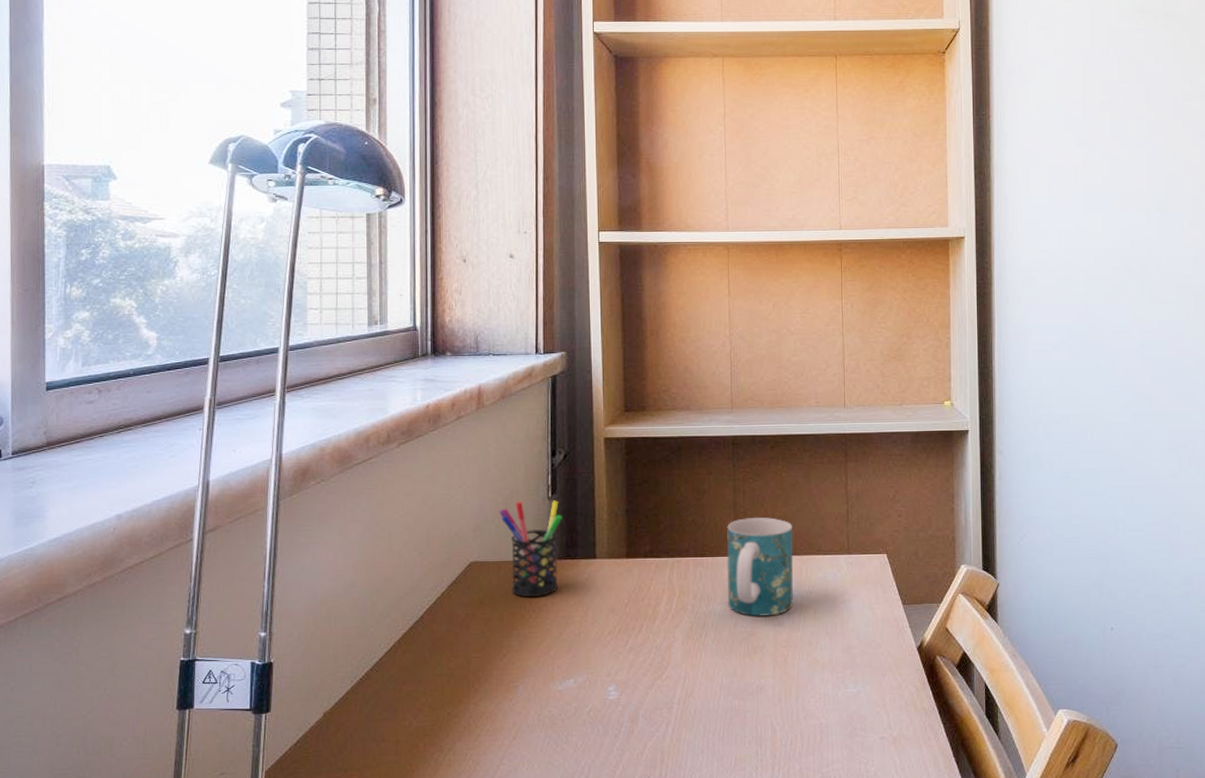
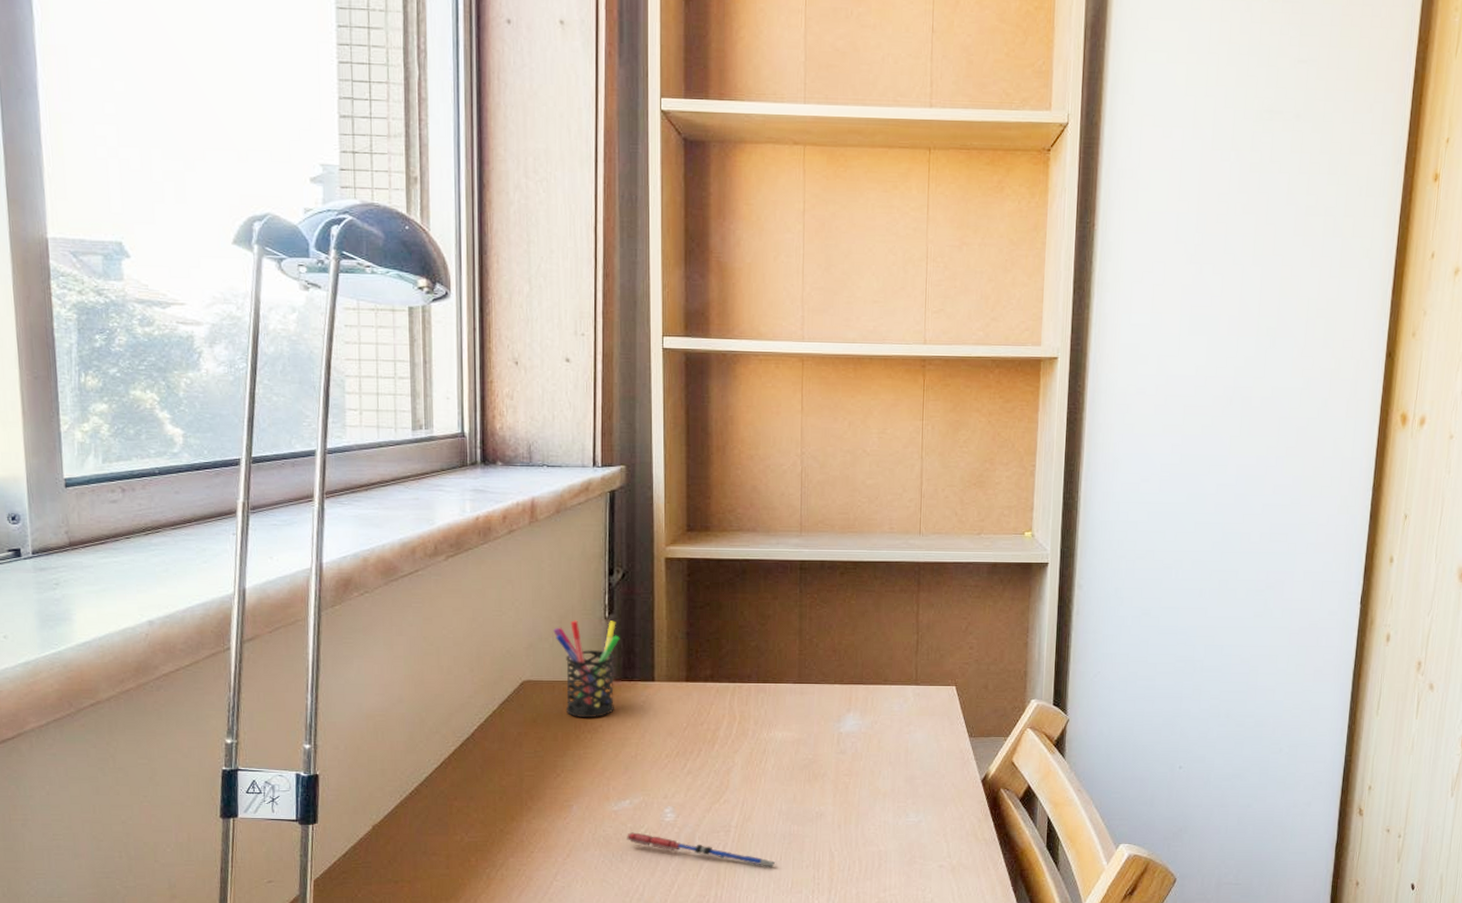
pen: none [570,712,719,745] -> present [625,832,776,868]
mug: present [726,517,793,616] -> none [789,645,860,744]

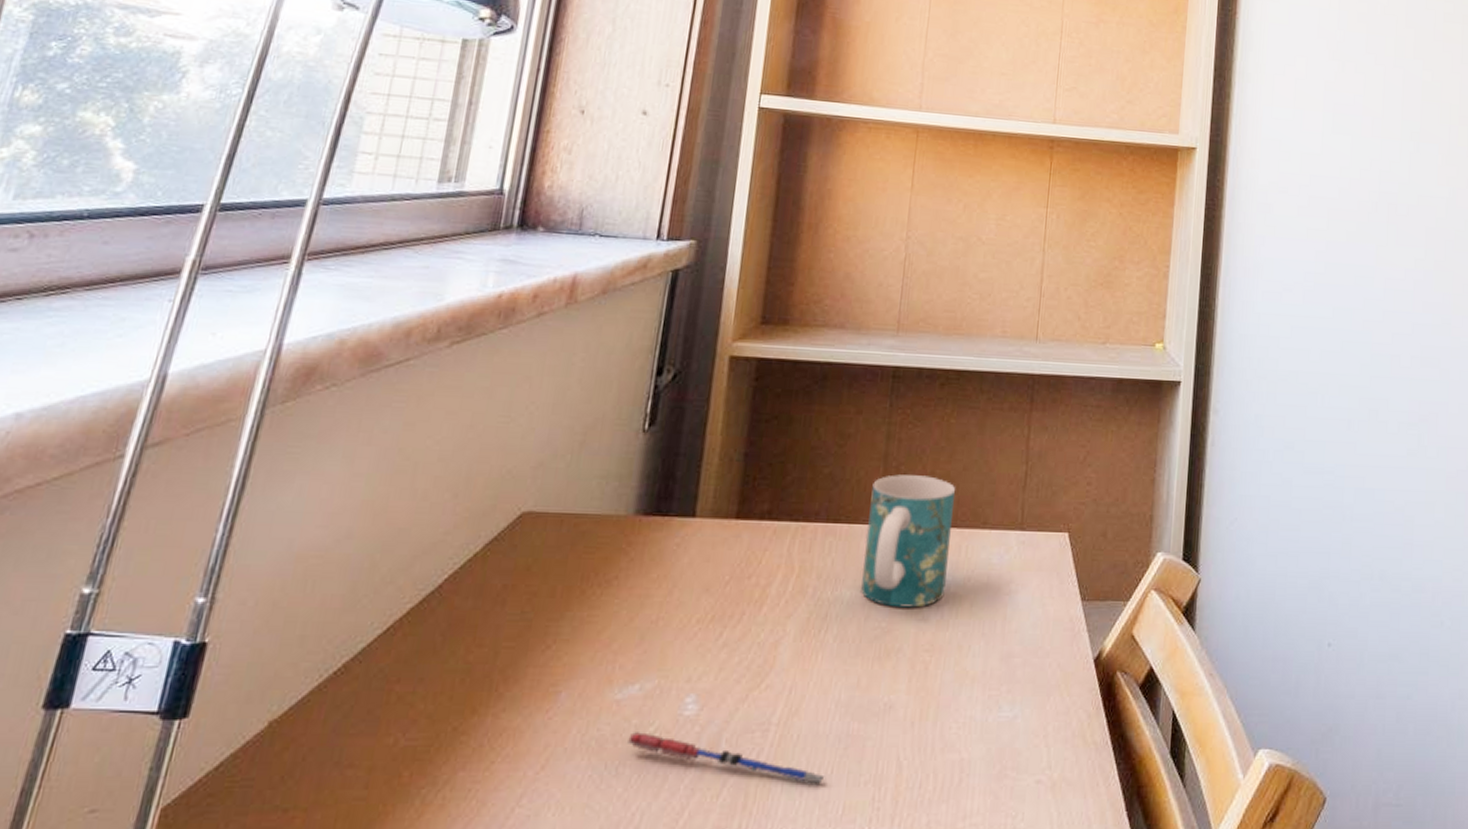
pen holder: present [553,620,620,717] -> none [573,432,659,565]
mug: none [789,645,860,744] -> present [861,474,956,608]

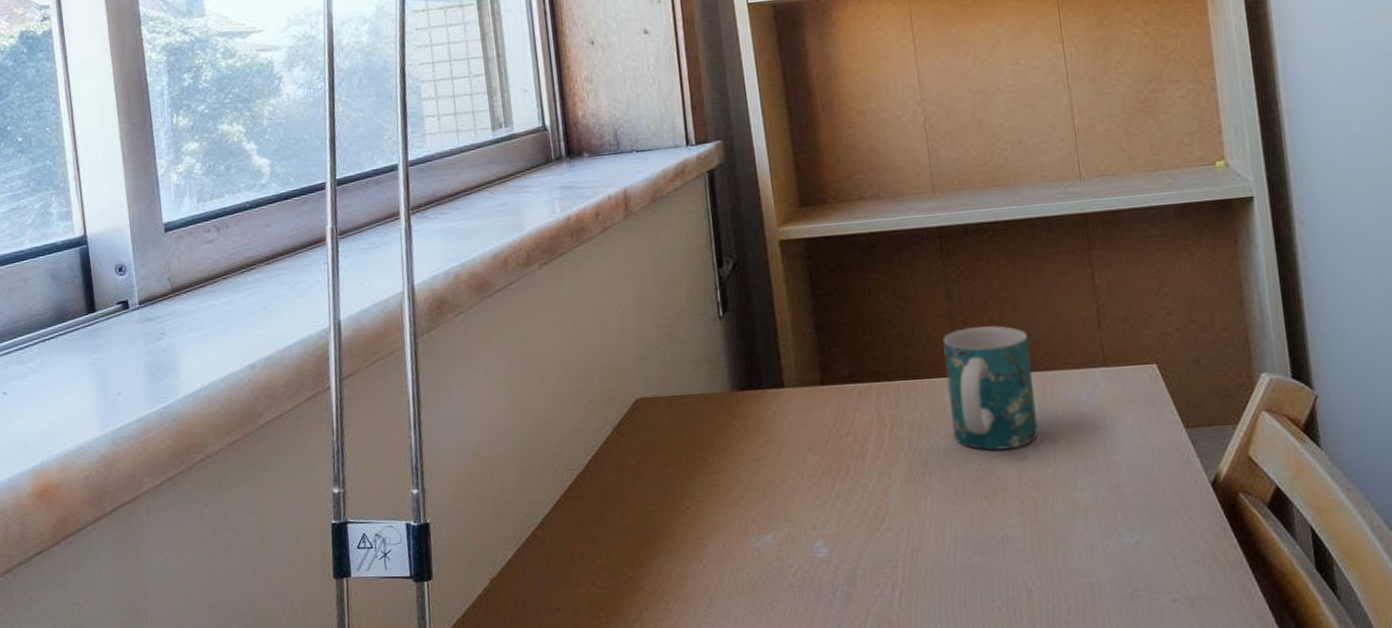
pen: present [626,732,825,786] -> none [773,573,960,612]

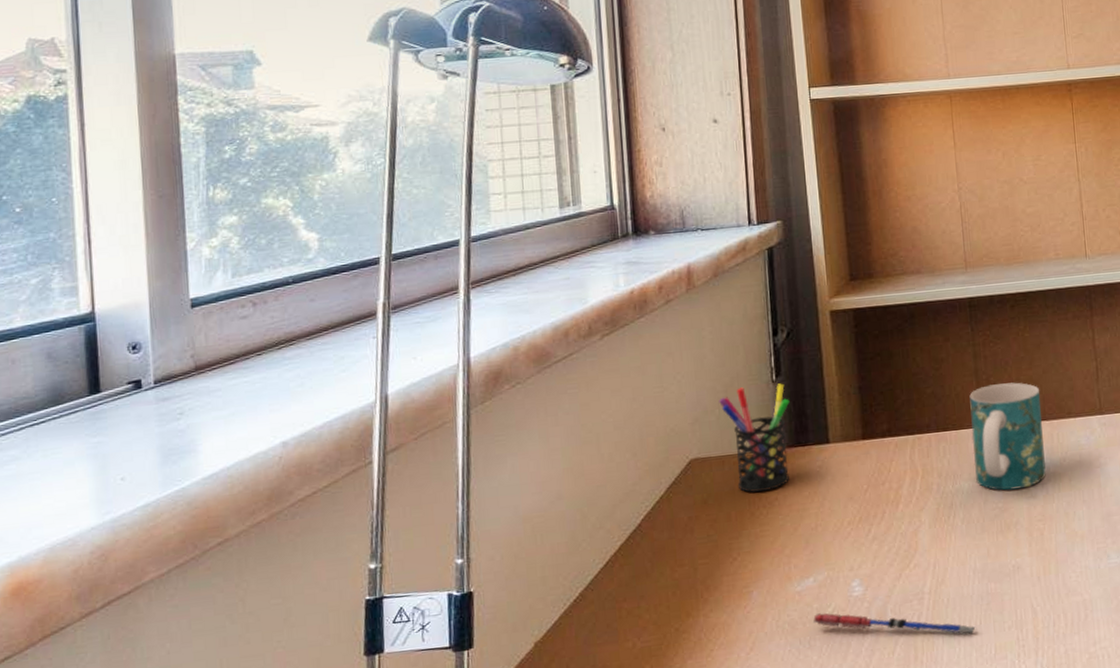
pen holder: none [663,319,742,437] -> present [719,383,790,493]
pen: none [773,573,960,612] -> present [812,613,976,635]

